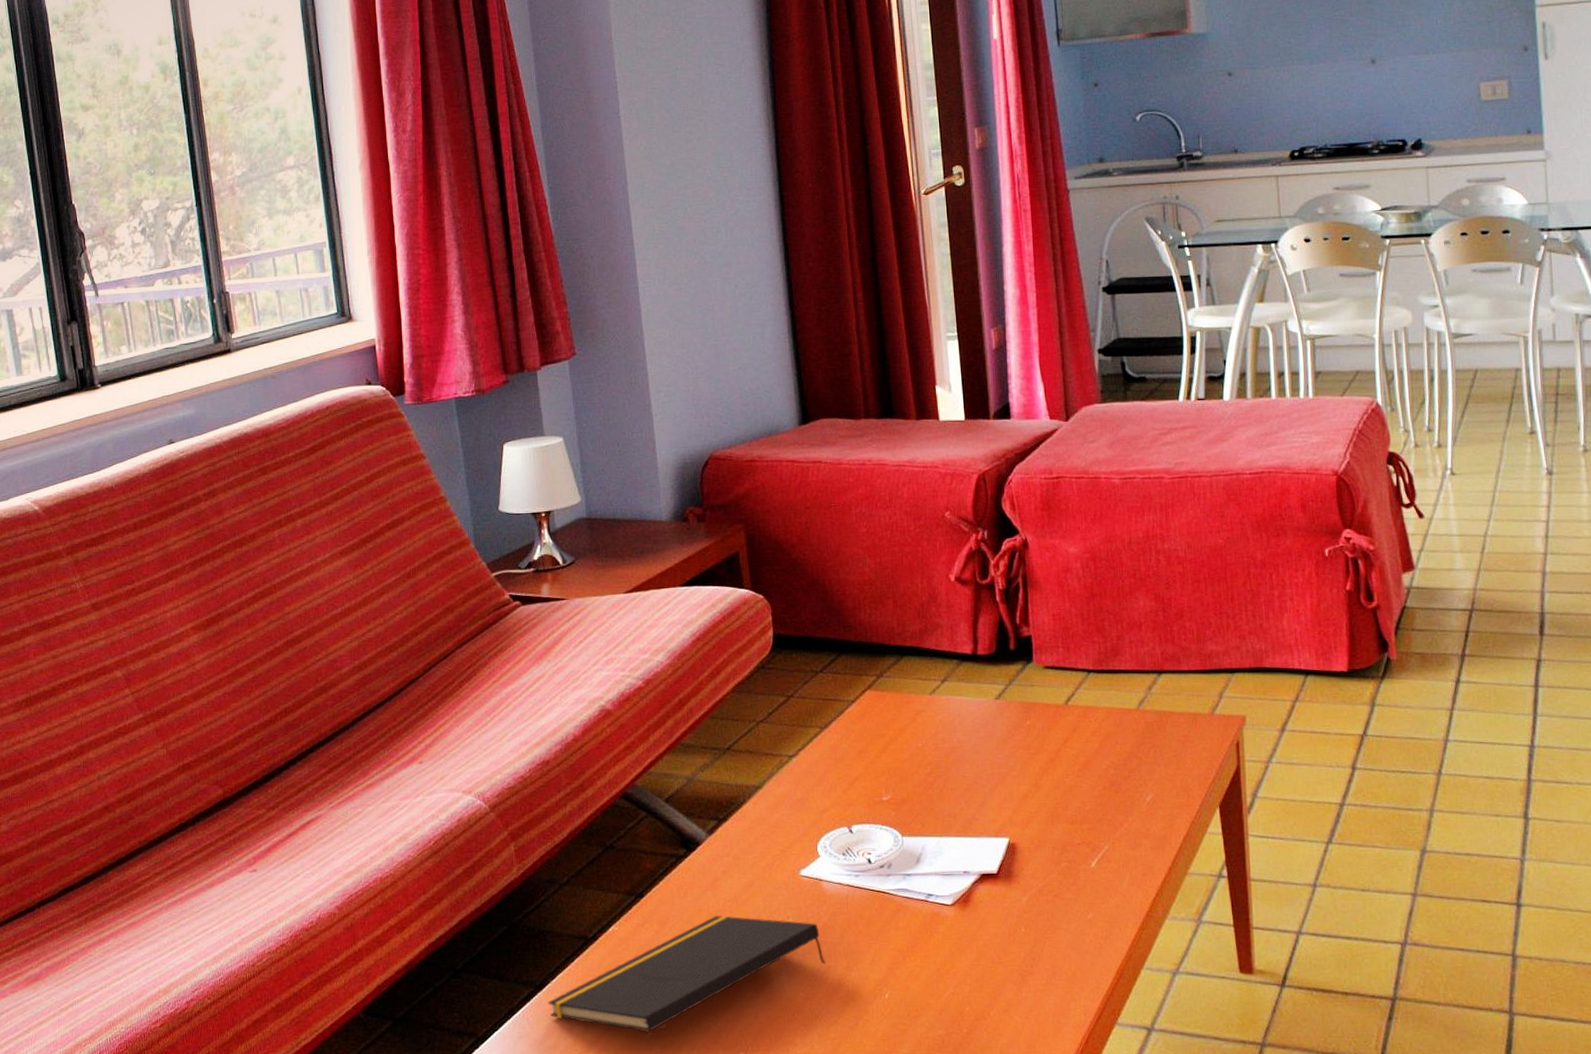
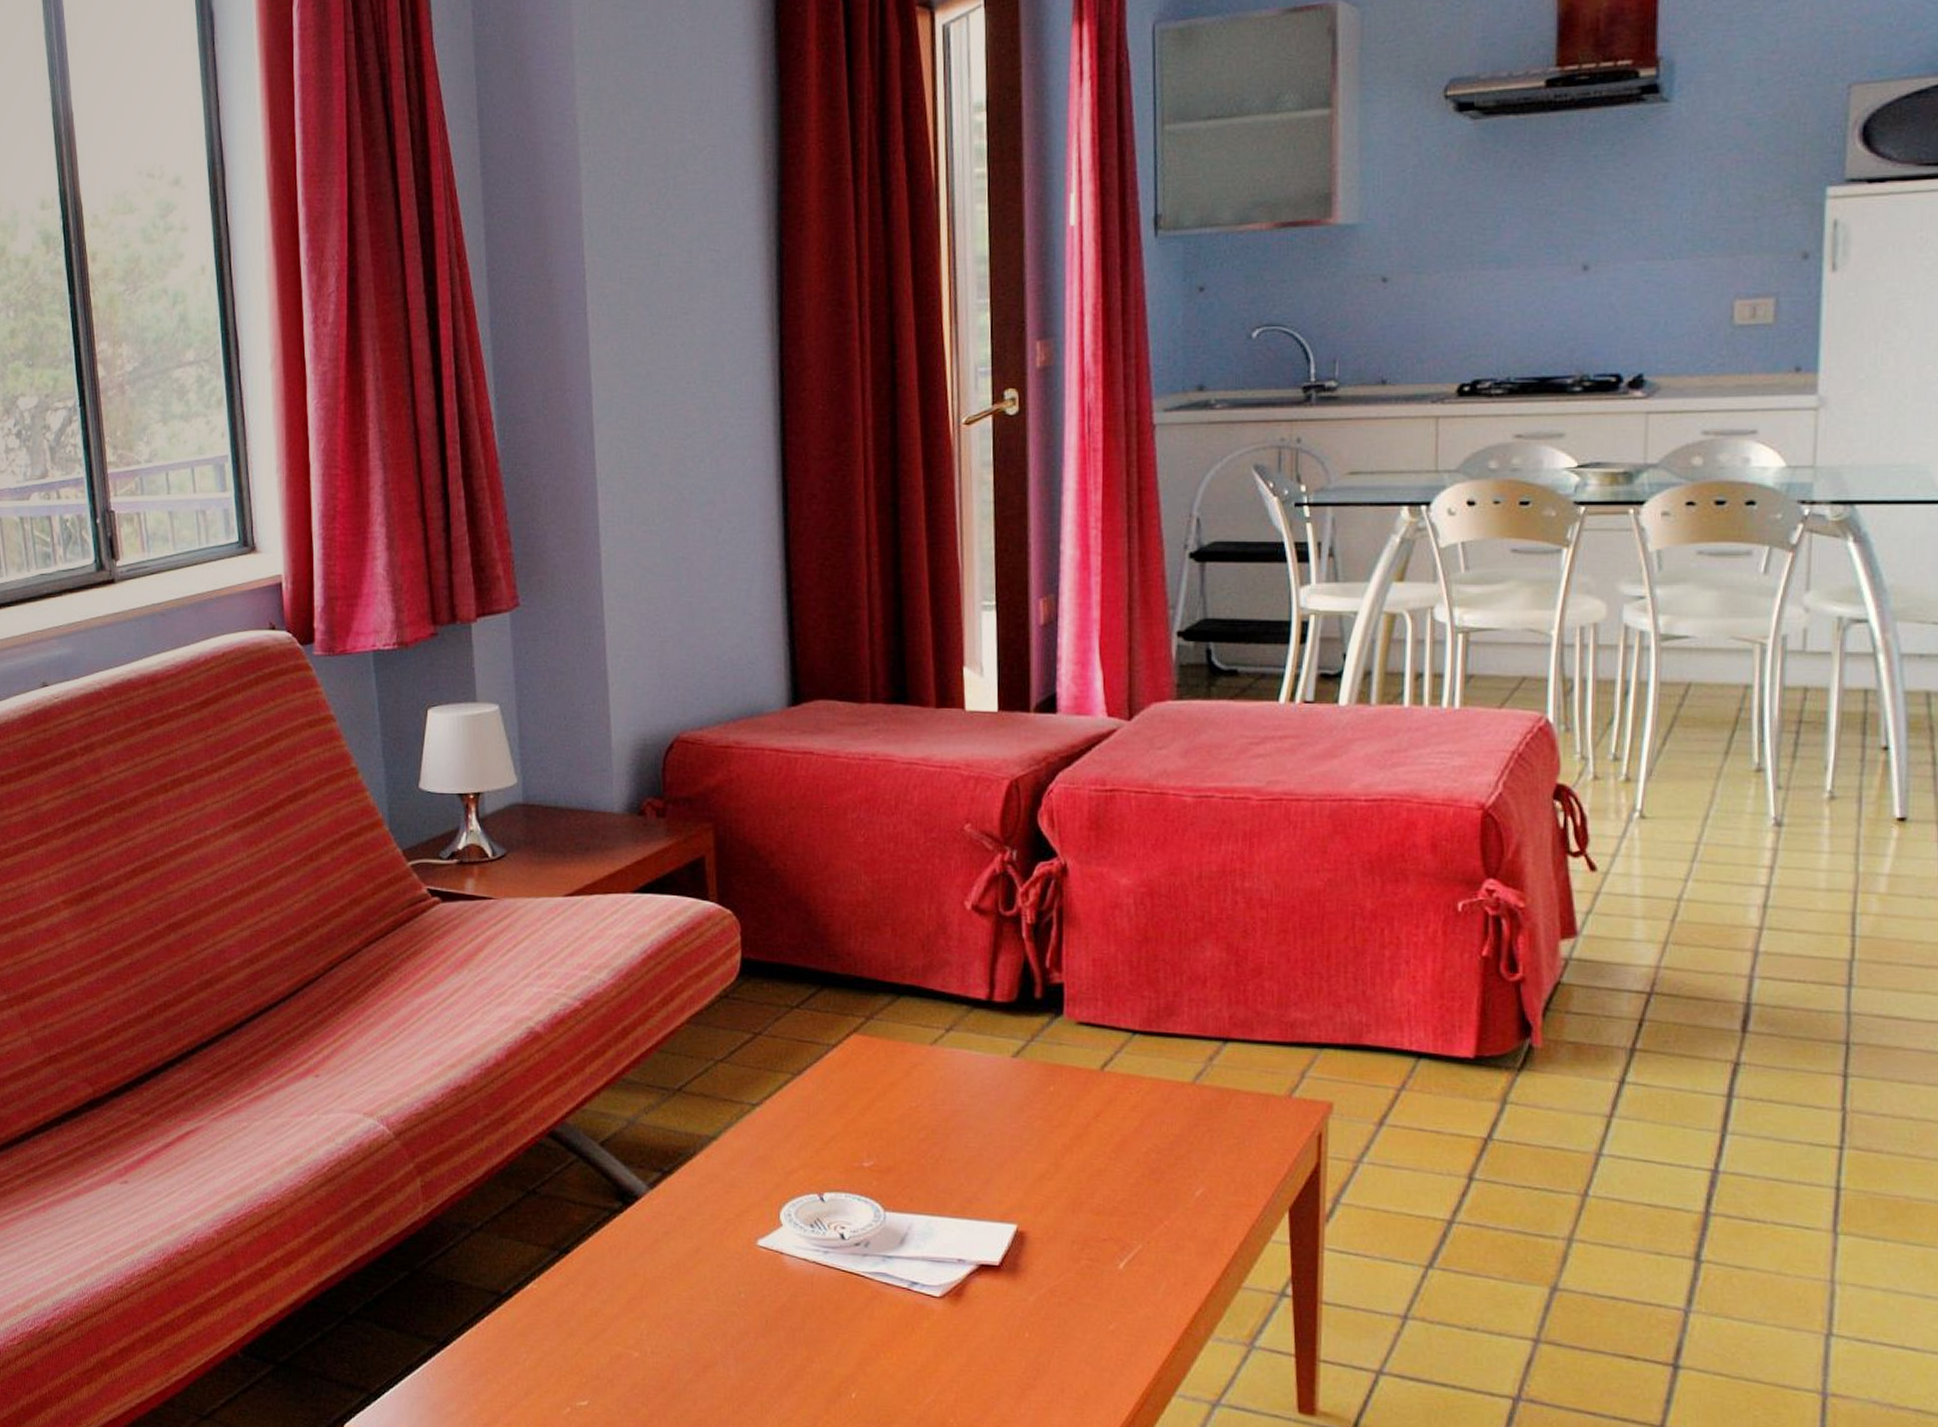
notepad: present [547,915,826,1033] -> none [451,1283,782,1408]

